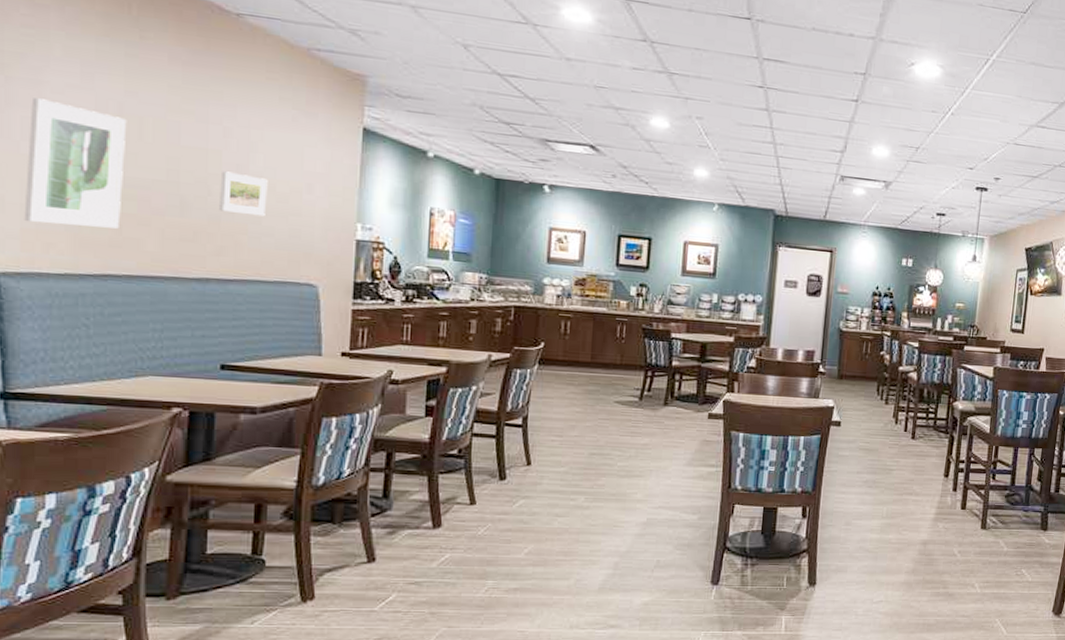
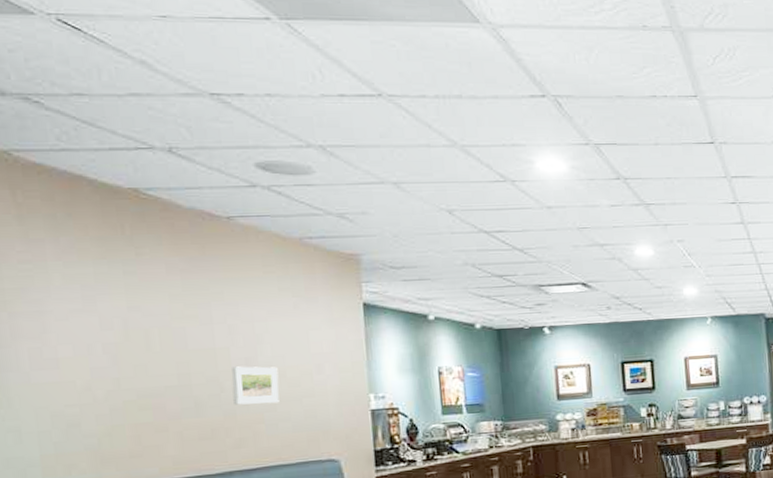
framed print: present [24,98,127,229] -> none [36,328,138,448]

